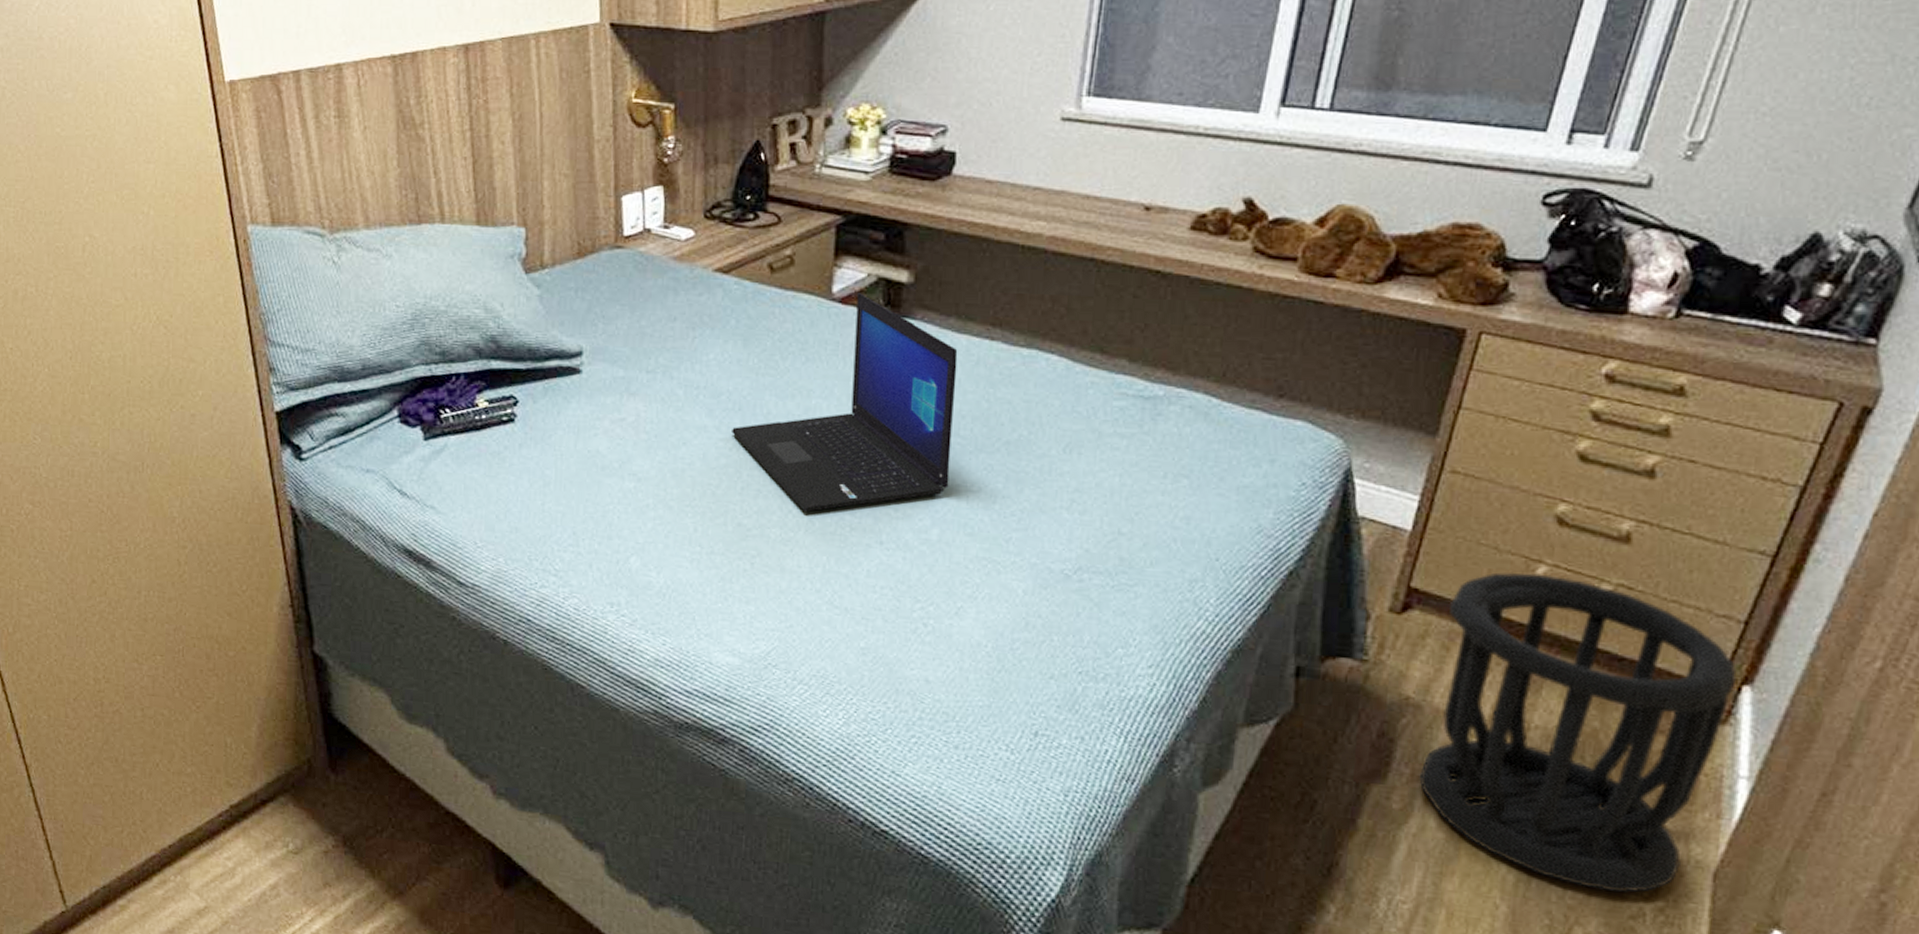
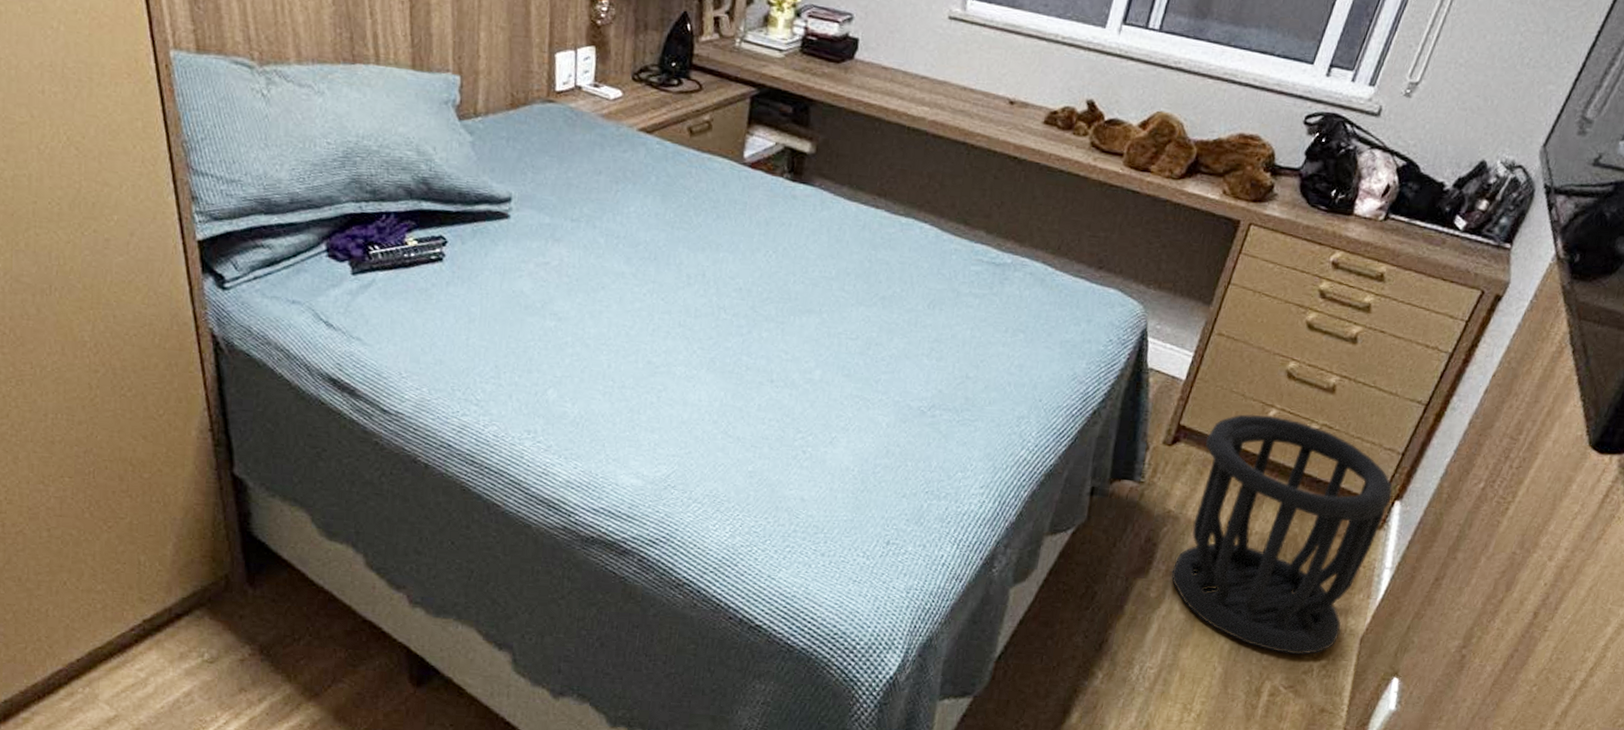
laptop: present [732,293,958,512] -> none [647,159,848,353]

